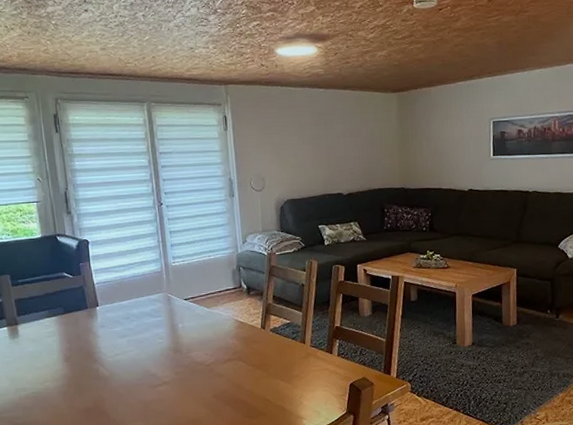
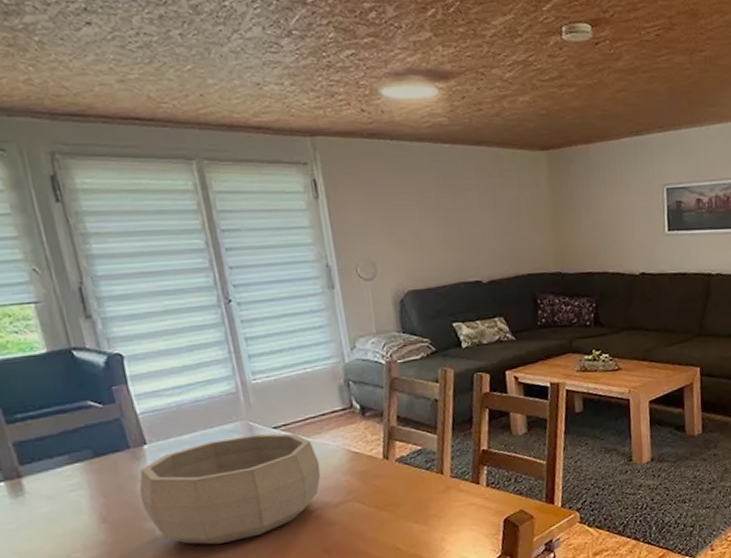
decorative bowl: none [91,304,215,385] -> present [139,433,321,545]

